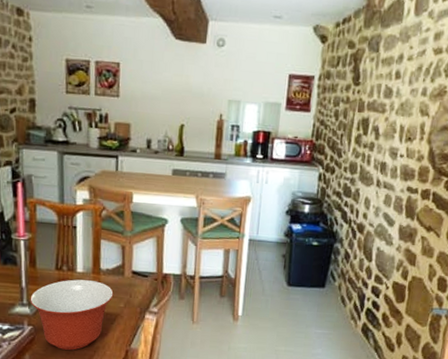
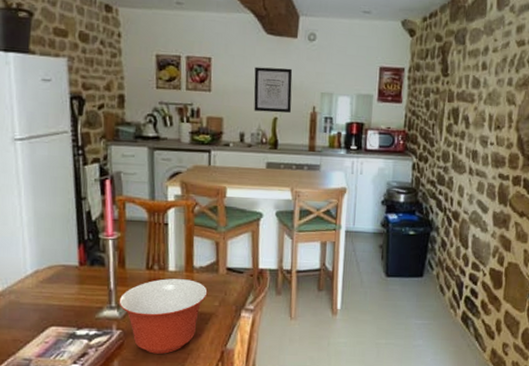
wall art: none [161,72,201,120] -> present [254,66,293,113]

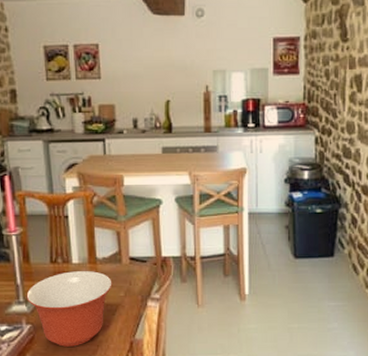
wall art: present [254,66,293,113] -> none [143,48,184,95]

